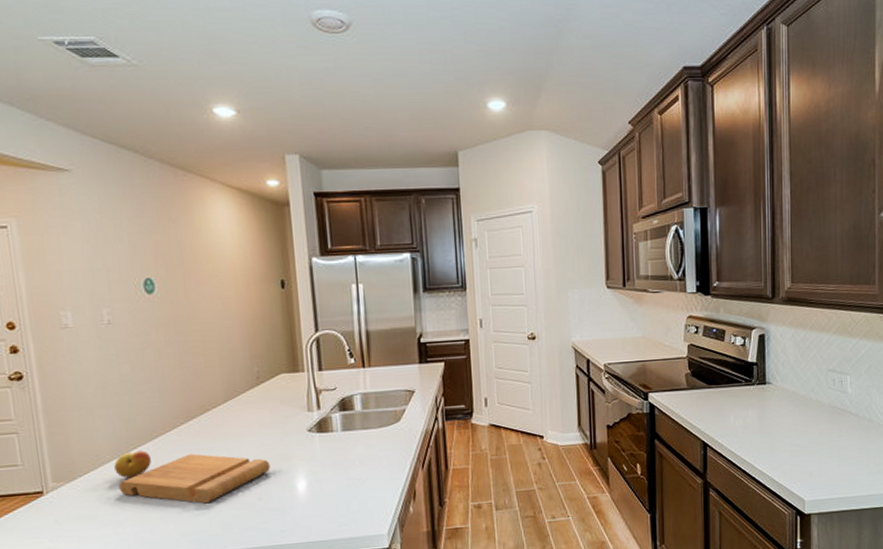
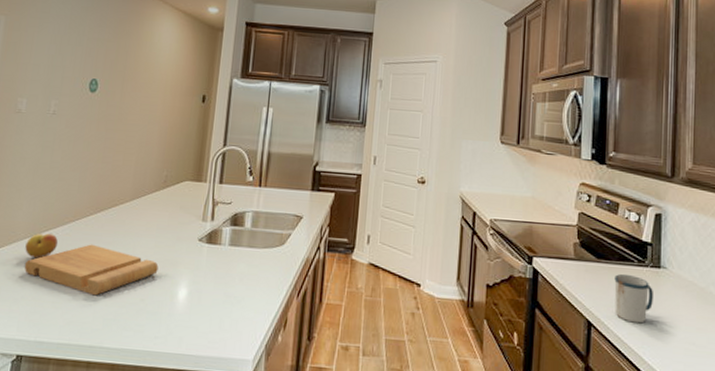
mug: none [725,395,761,437] -> present [614,274,653,324]

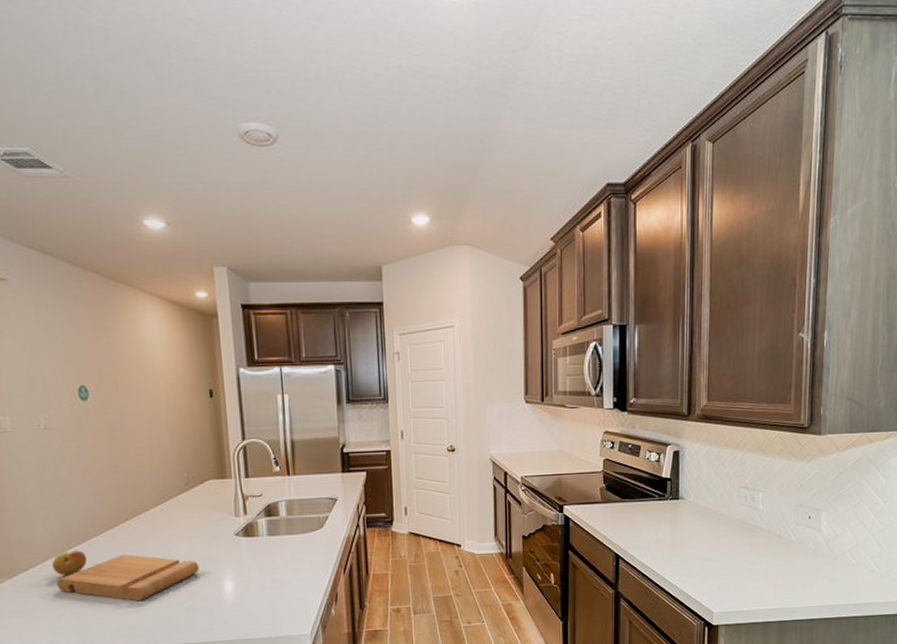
mug: present [614,274,653,324] -> none [638,509,673,550]

